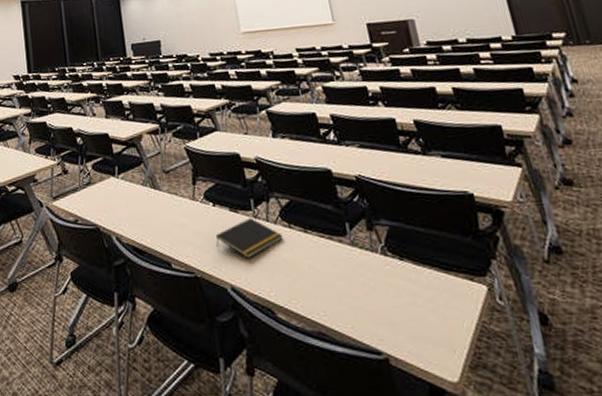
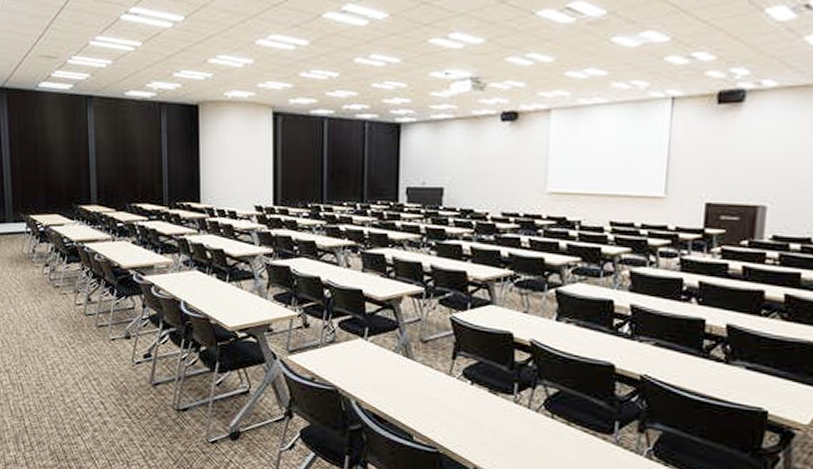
notepad: present [215,217,283,259] -> none [466,402,543,443]

